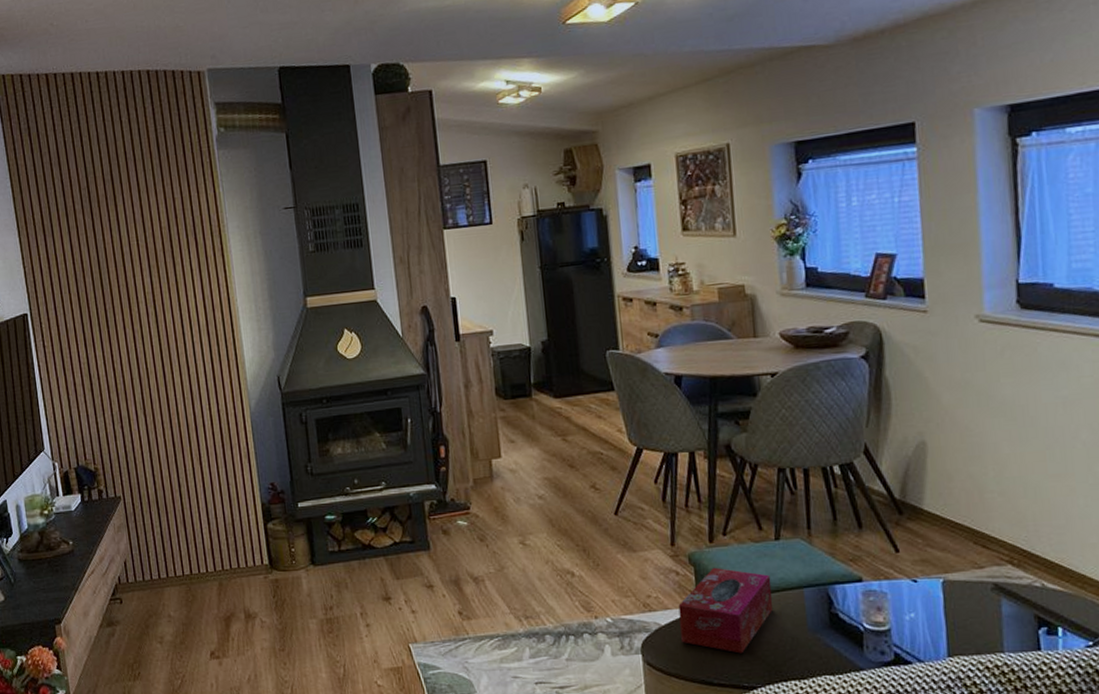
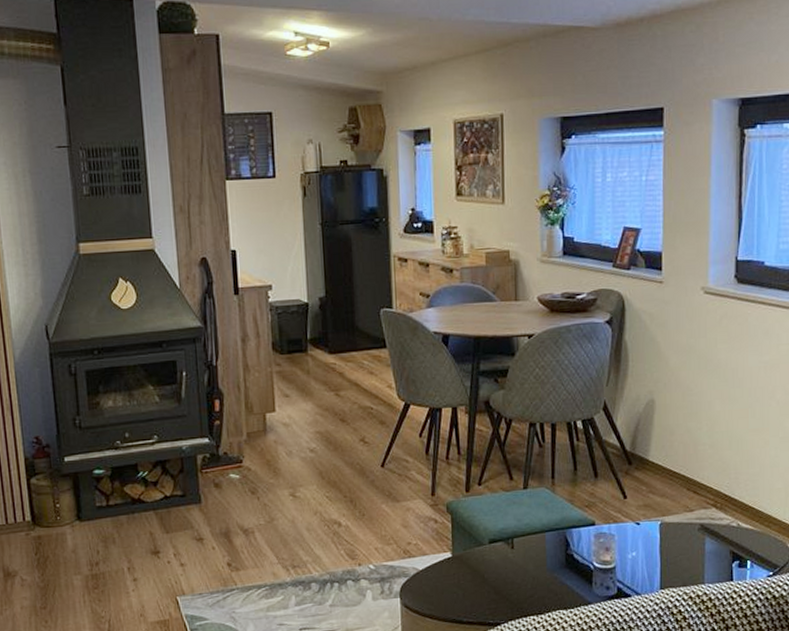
tissue box: present [678,567,773,654] -> none [435,515,519,594]

